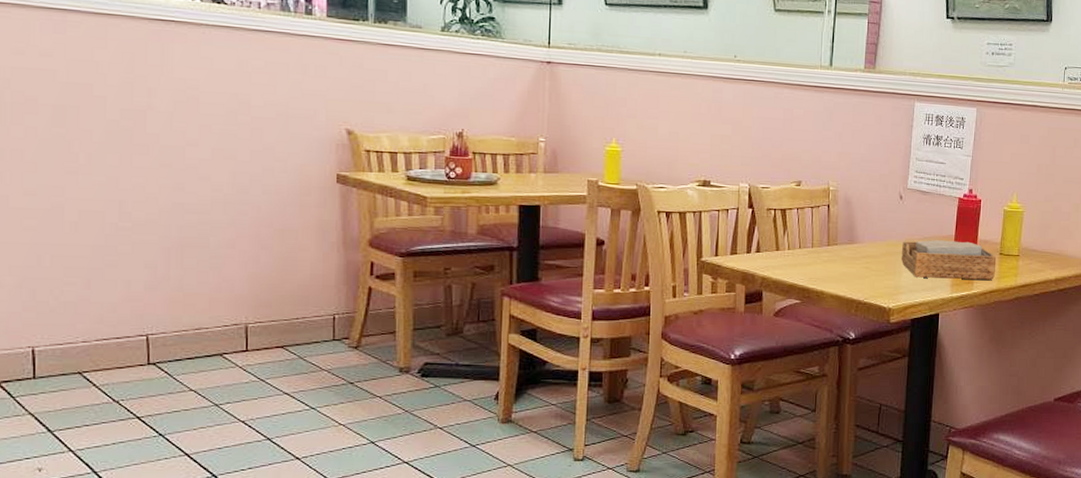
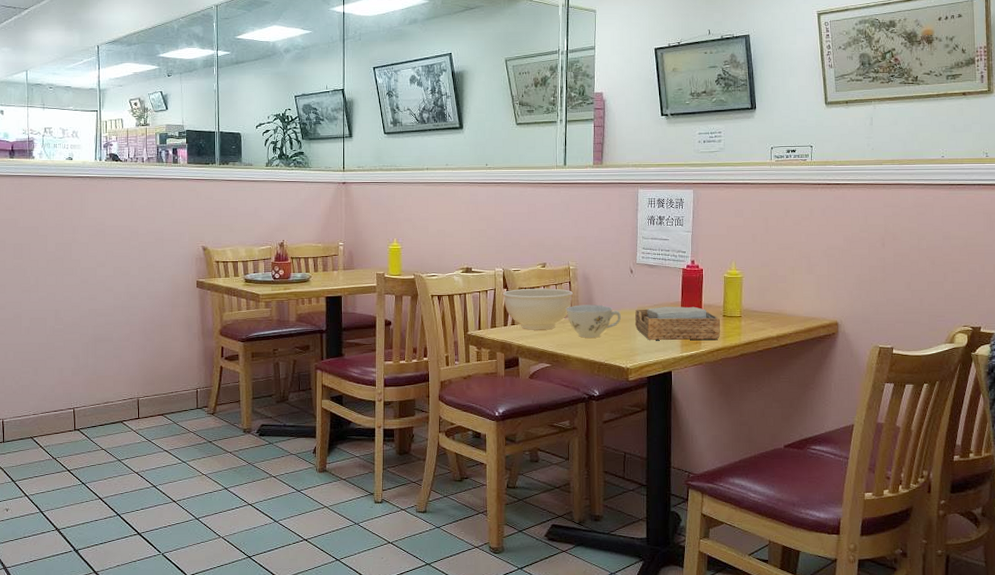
soup bowl: none [747,209,832,260] -> present [503,288,574,330]
teacup: none [822,232,886,272] -> present [566,304,621,338]

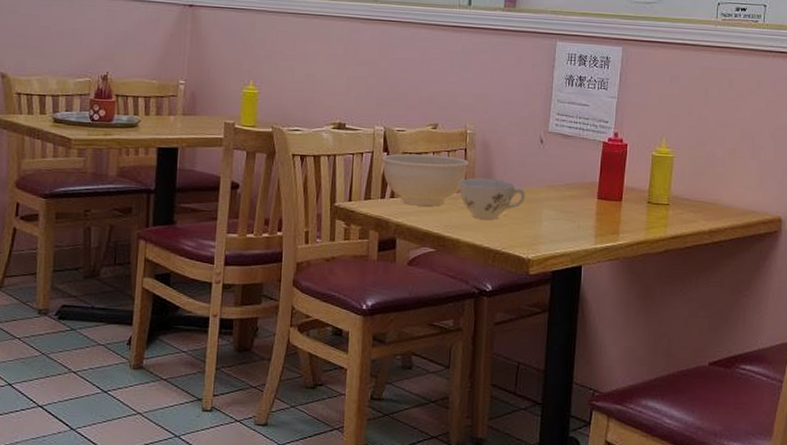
napkin holder: present [634,306,721,340] -> none [541,186,644,230]

